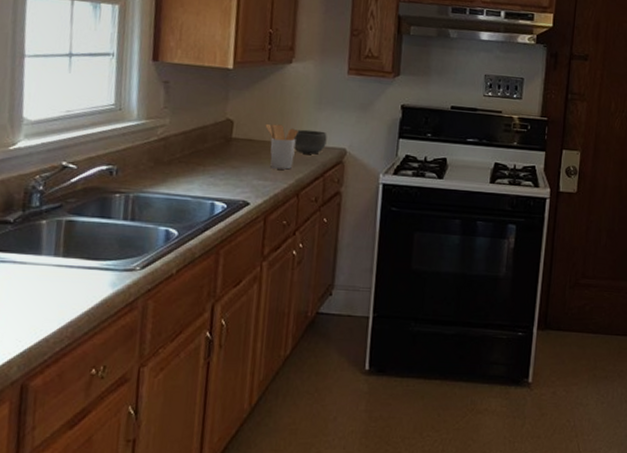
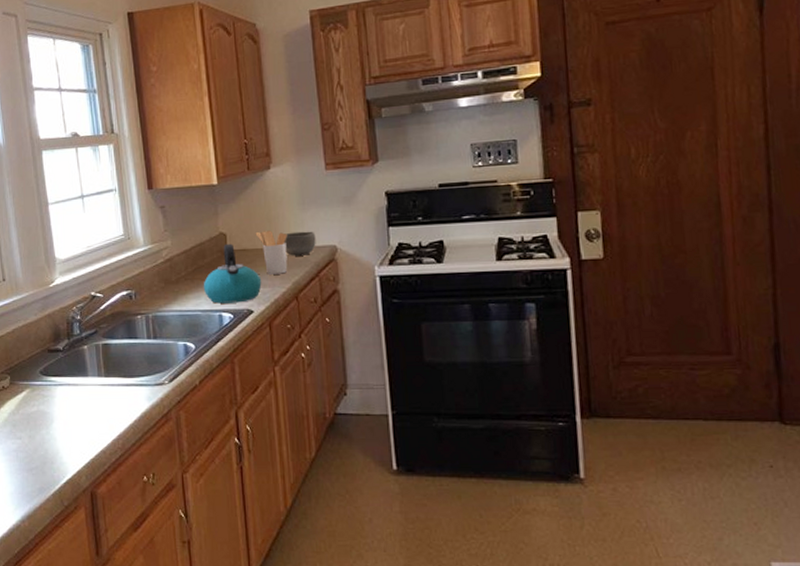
kettle: none [198,131,264,193] -> present [203,243,262,304]

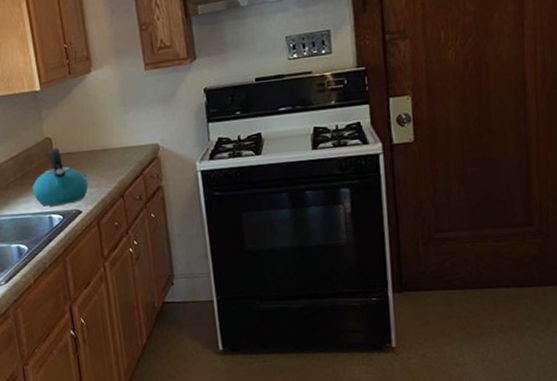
utensil holder: present [255,230,288,275] -> none [79,133,113,176]
bowl: present [283,231,316,256] -> none [107,131,139,156]

